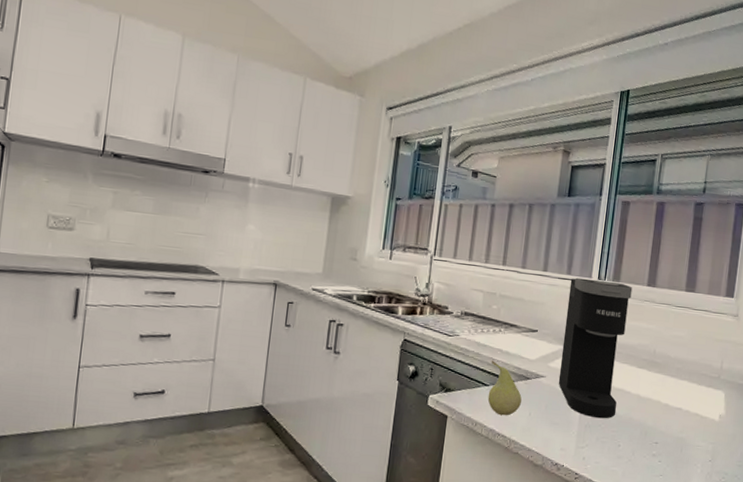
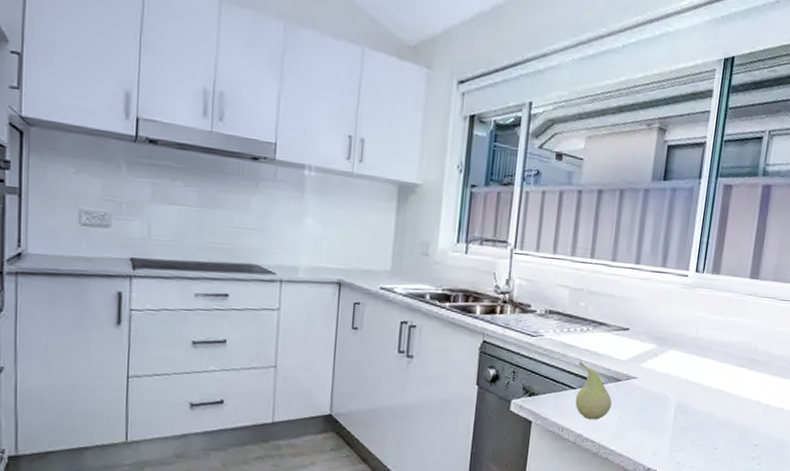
coffee maker: present [558,277,633,419] -> none [651,270,734,421]

